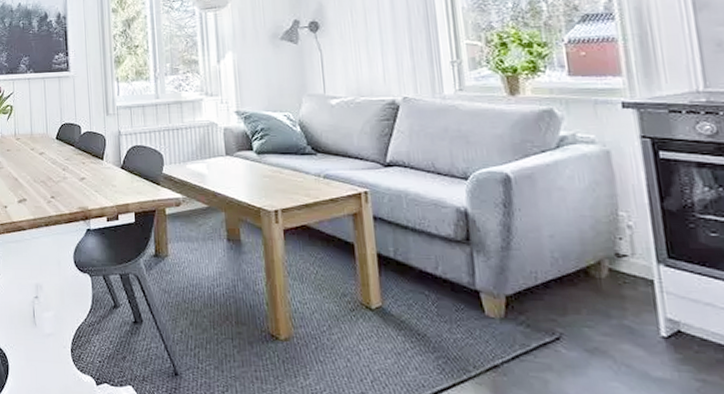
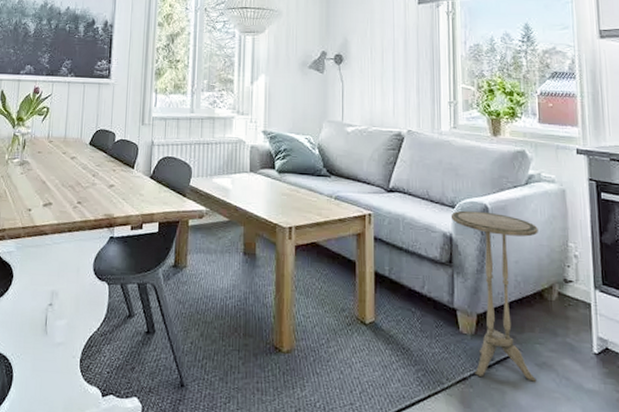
side table: none [463,181,588,370] -> present [450,210,538,382]

